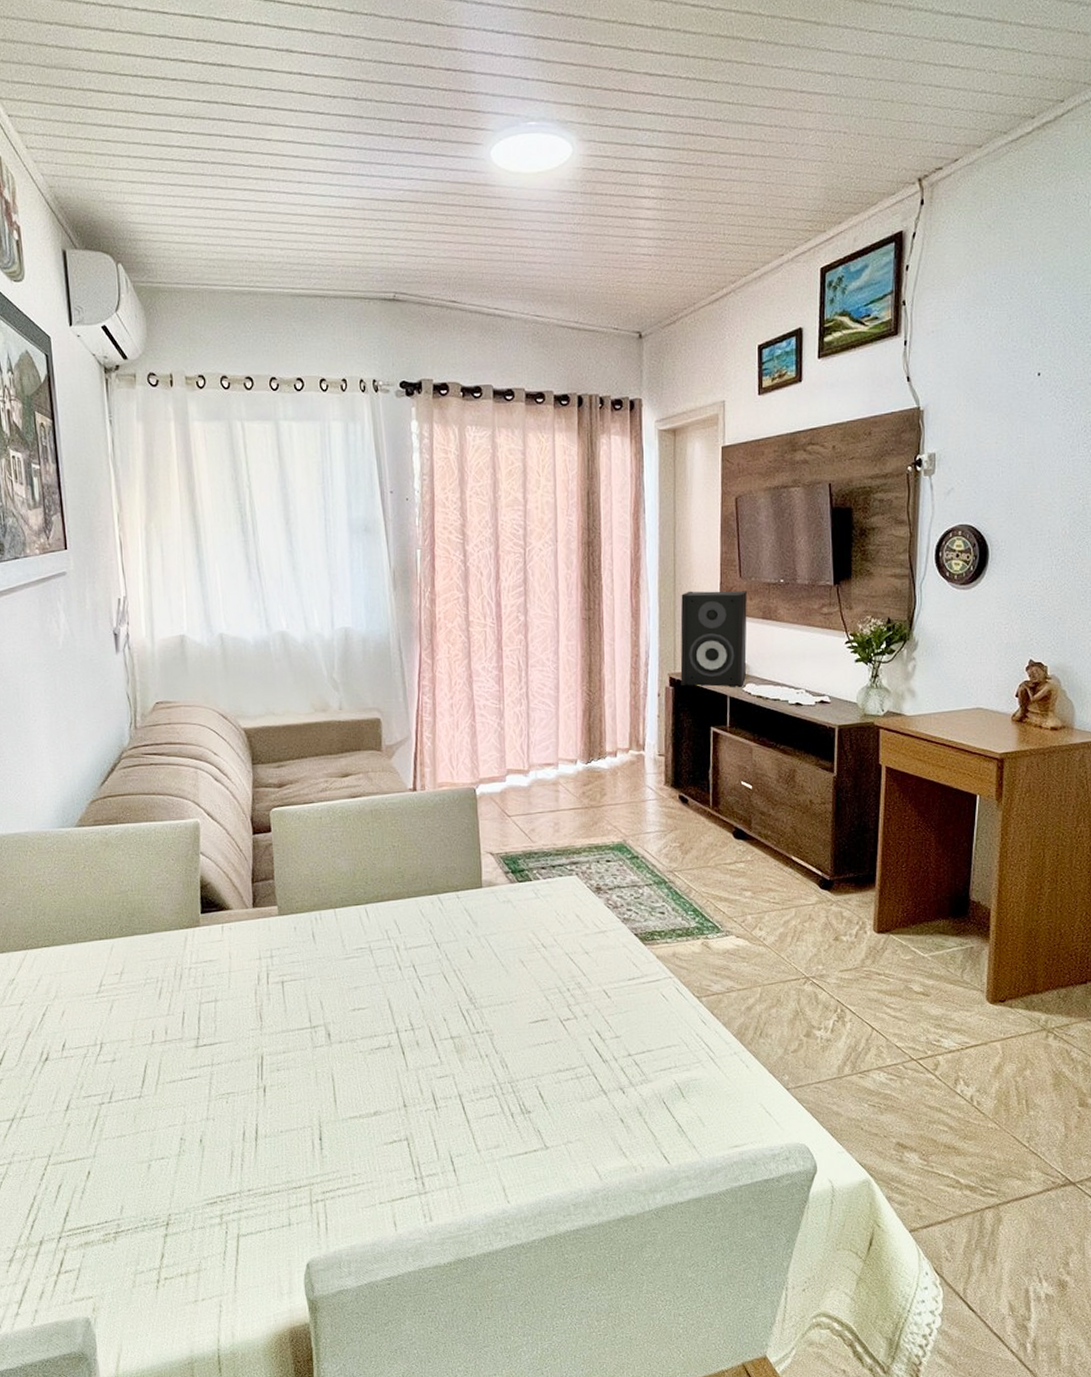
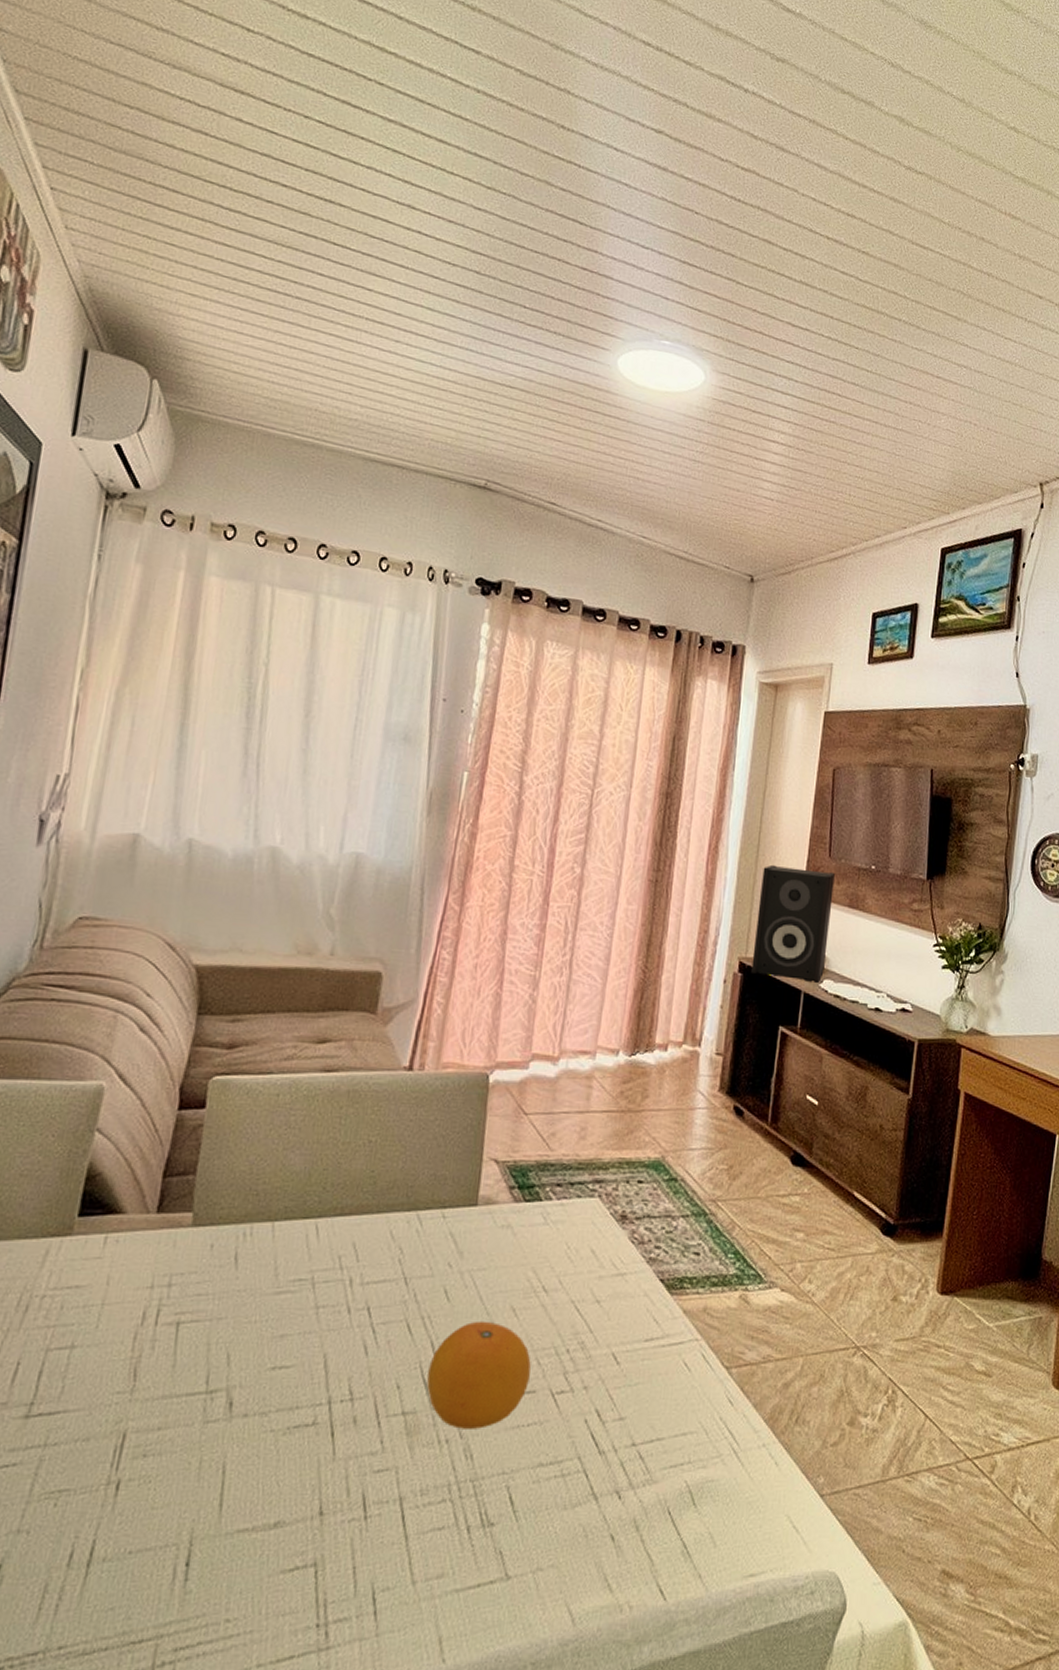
fruit: none [465,971,542,1047] -> present [426,1321,531,1429]

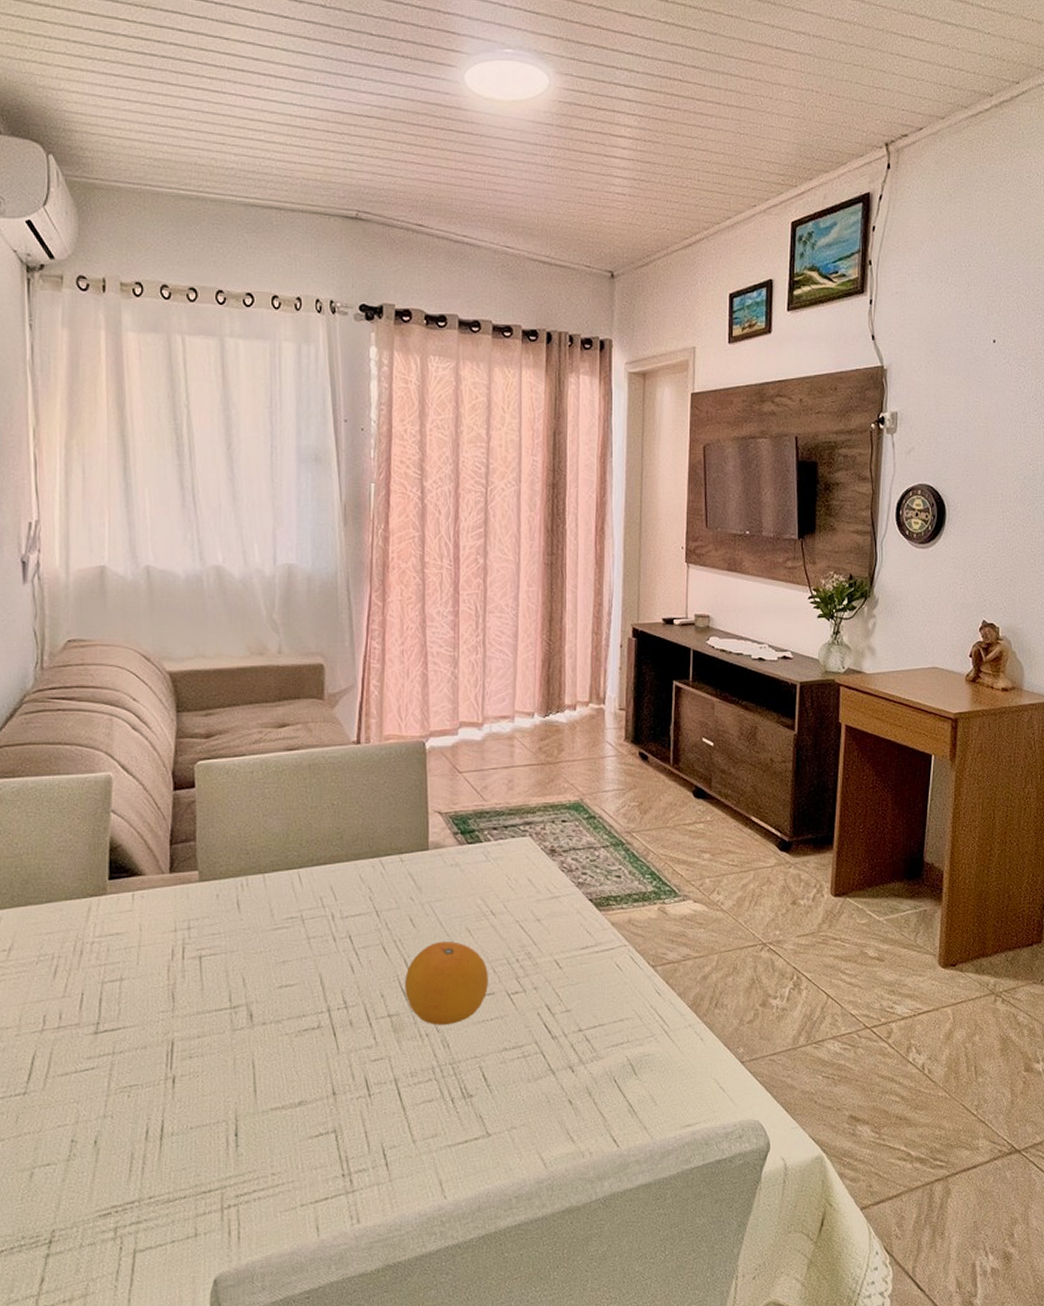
speaker: present [751,864,835,984] -> none [644,539,712,641]

